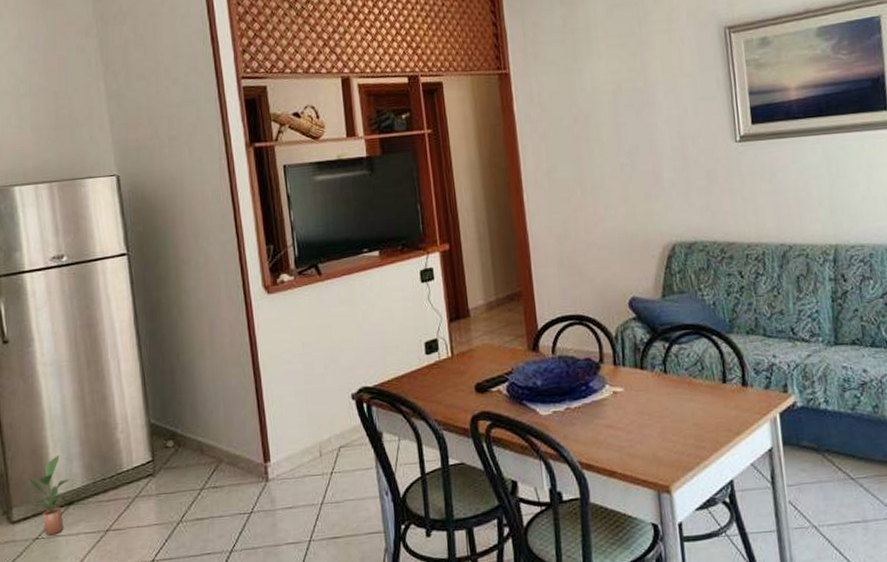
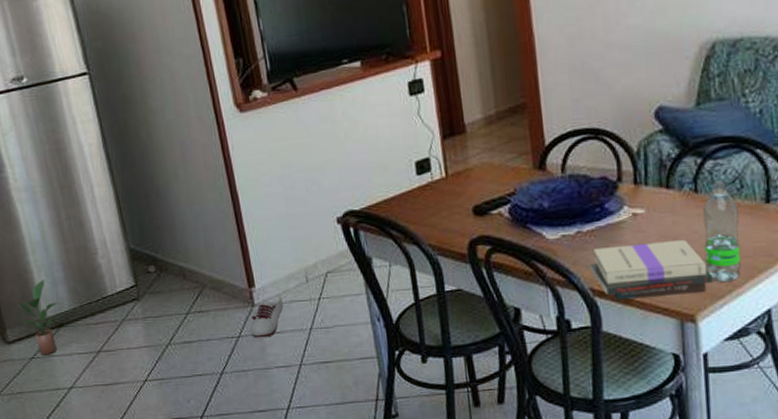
shoe: none [263,468,297,514] -> present [250,293,284,338]
books: none [577,415,684,472] -> present [589,239,713,300]
bottle: none [671,363,706,456] -> present [702,180,742,283]

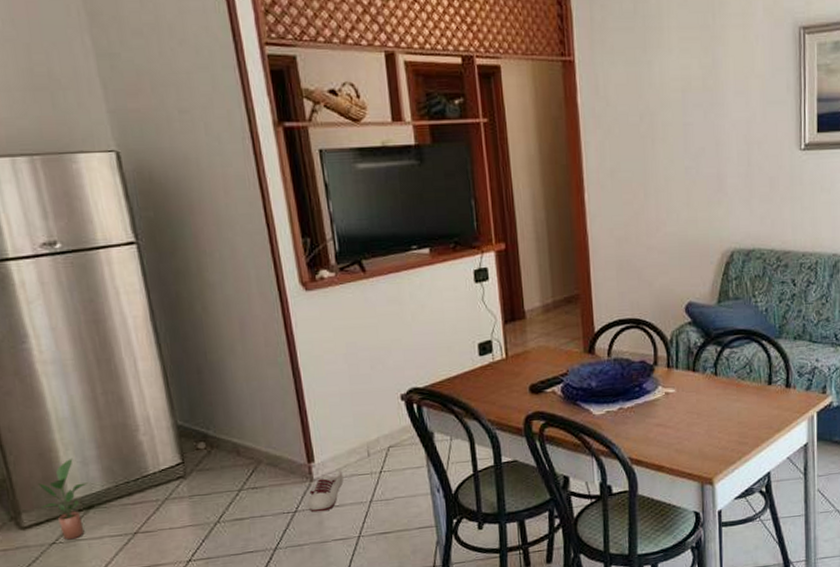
books: present [589,239,713,300] -> none [628,414,727,467]
bottle: present [702,180,742,283] -> none [720,366,749,451]

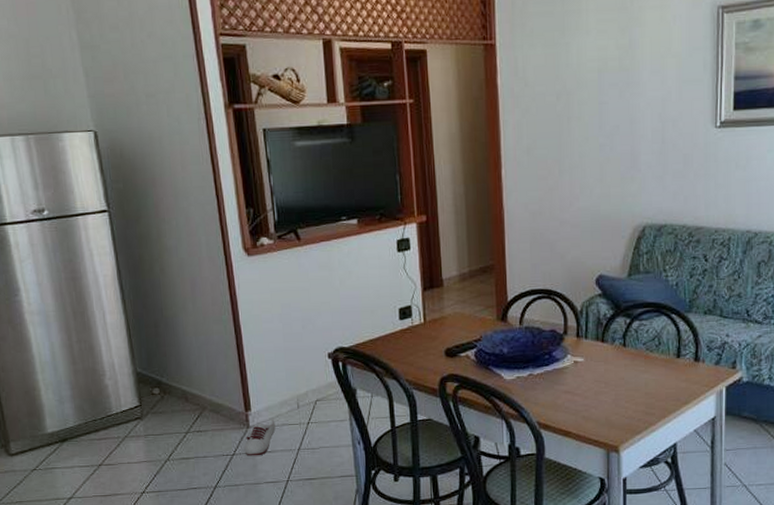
potted plant: present [38,457,88,540] -> none [24,396,64,468]

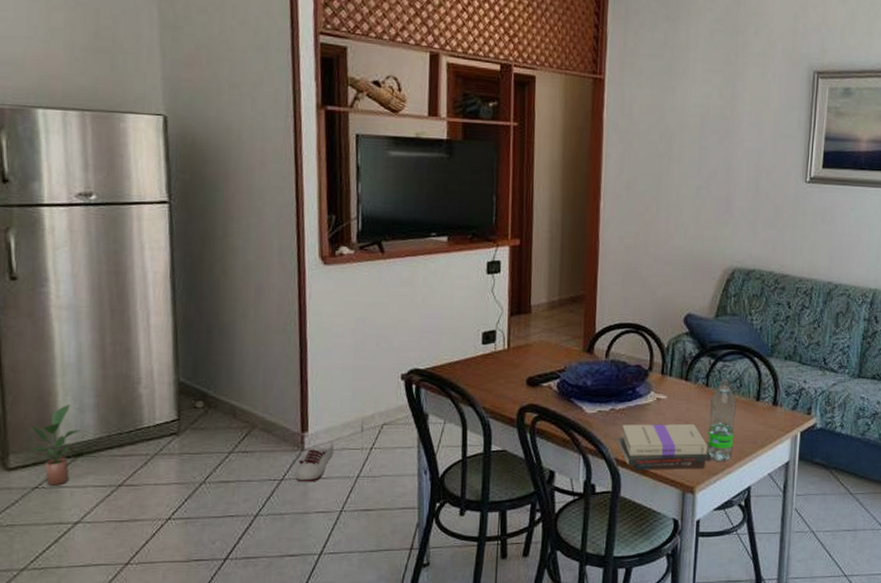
potted plant: none [24,396,64,468] -> present [29,403,82,486]
books: none [537,384,634,432] -> present [616,423,712,470]
bottle: none [628,338,656,421] -> present [707,379,736,462]

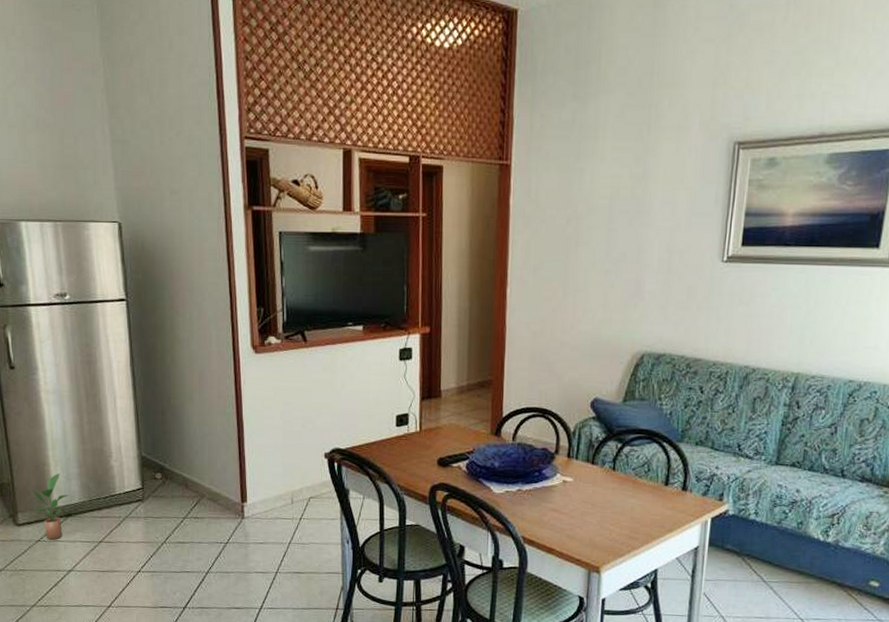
shoe: present [295,440,334,482] -> none [238,510,269,546]
books: present [616,423,712,470] -> none [523,505,618,550]
bottle: present [707,379,736,462] -> none [613,463,644,545]

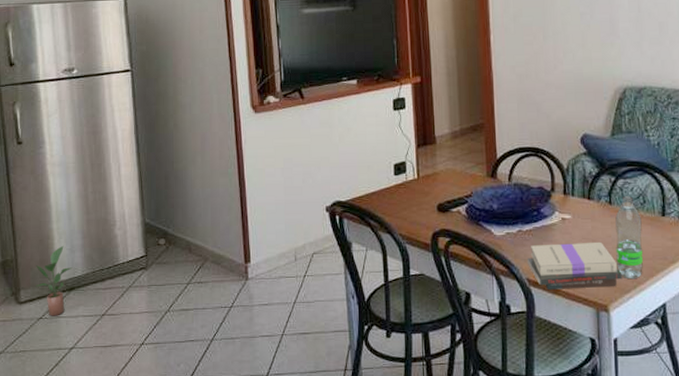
books: none [523,505,618,550] -> present [526,241,622,290]
bottle: none [613,463,644,545] -> present [615,196,644,280]

